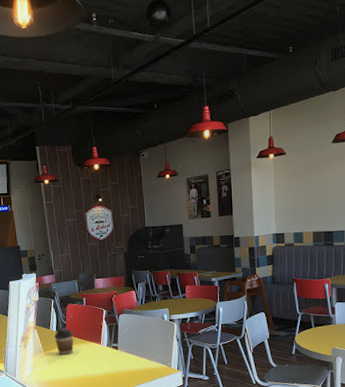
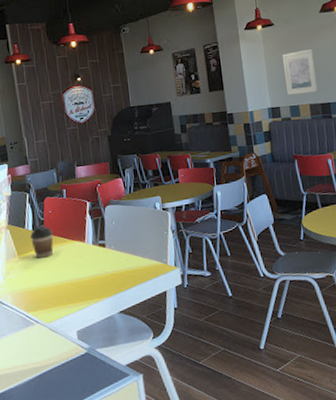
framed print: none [291,178,323,222] -> present [282,48,318,95]

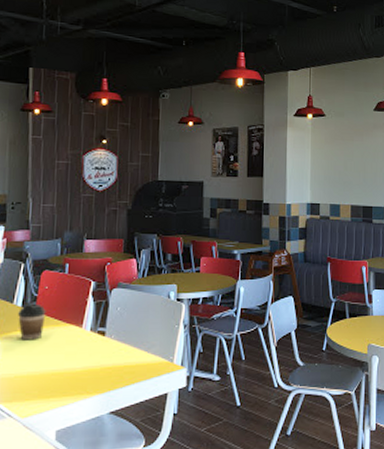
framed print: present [282,48,318,95] -> none [329,146,362,193]

